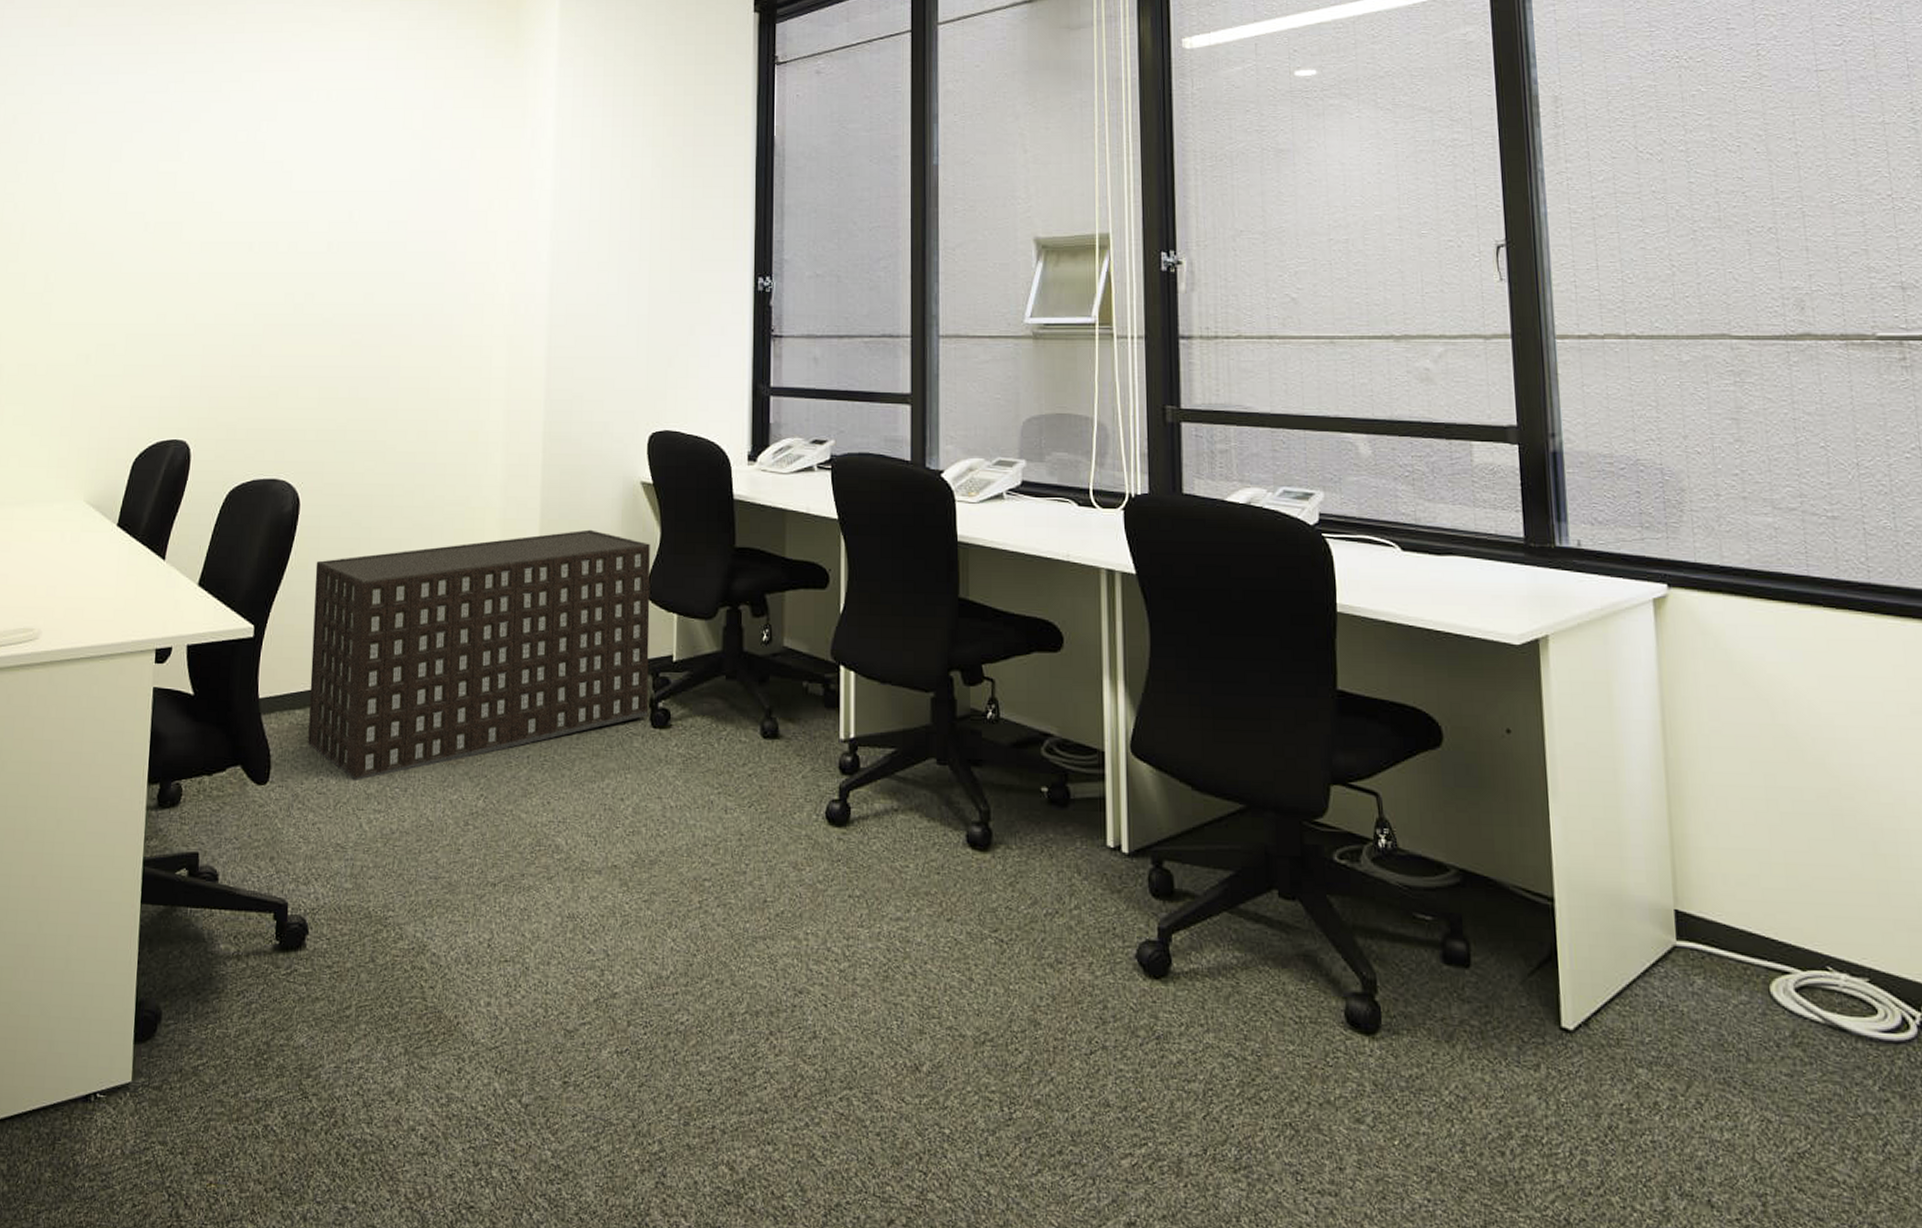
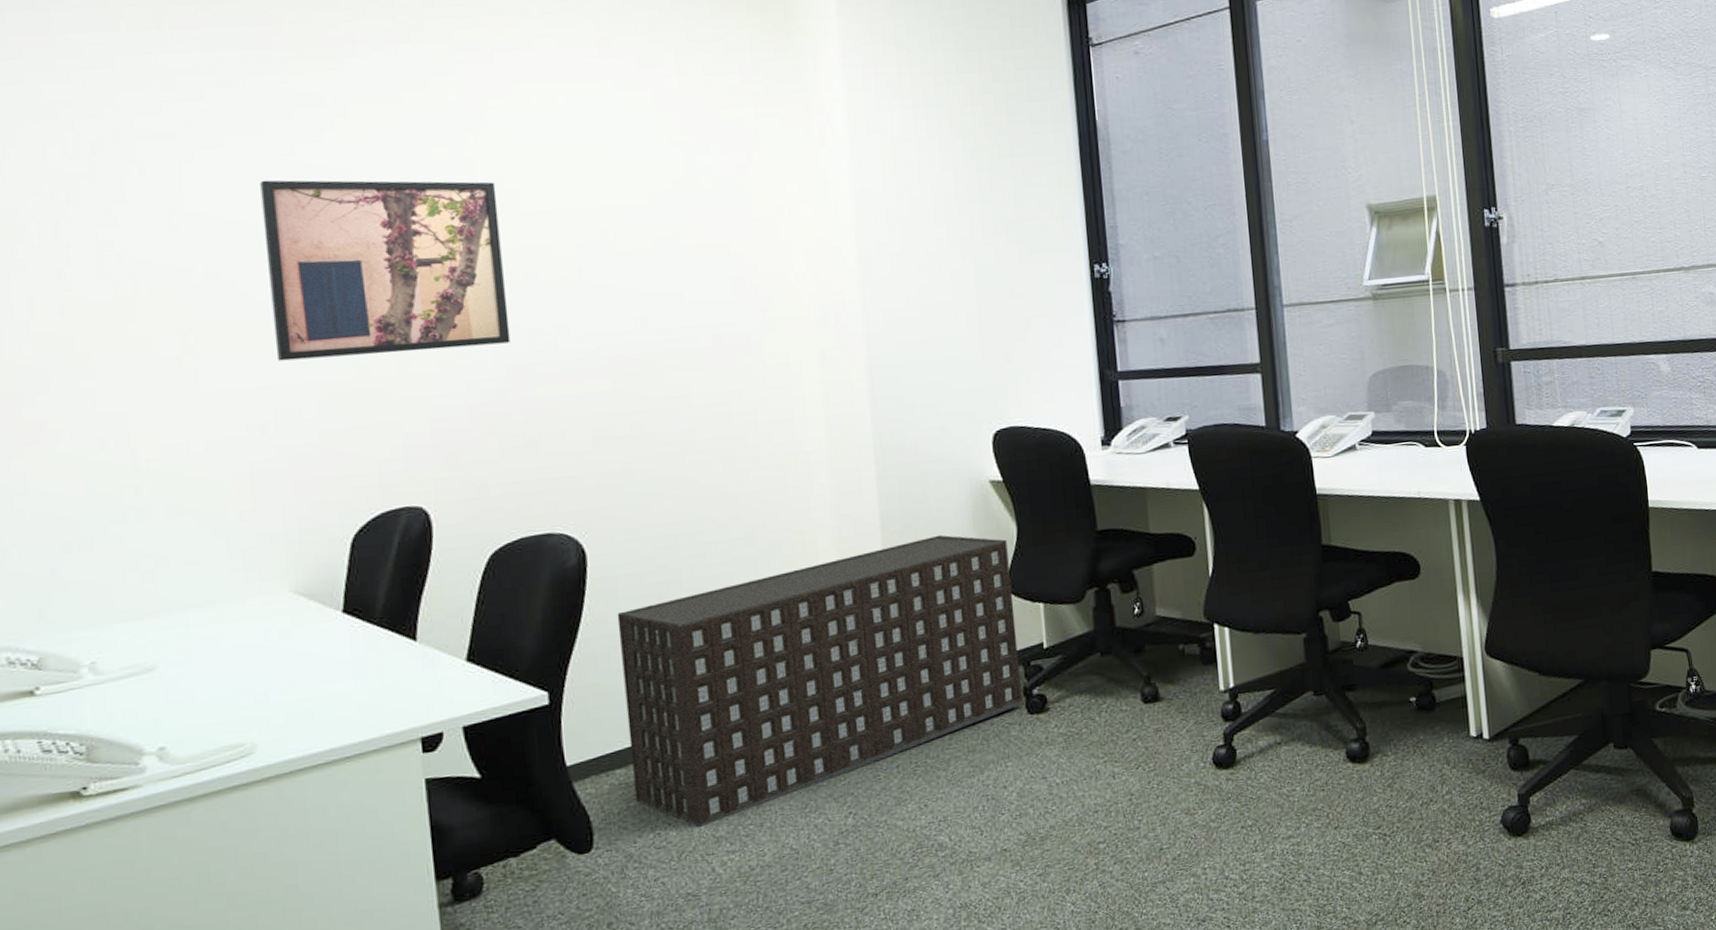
wall art: none [105,151,277,304] -> present [260,180,511,361]

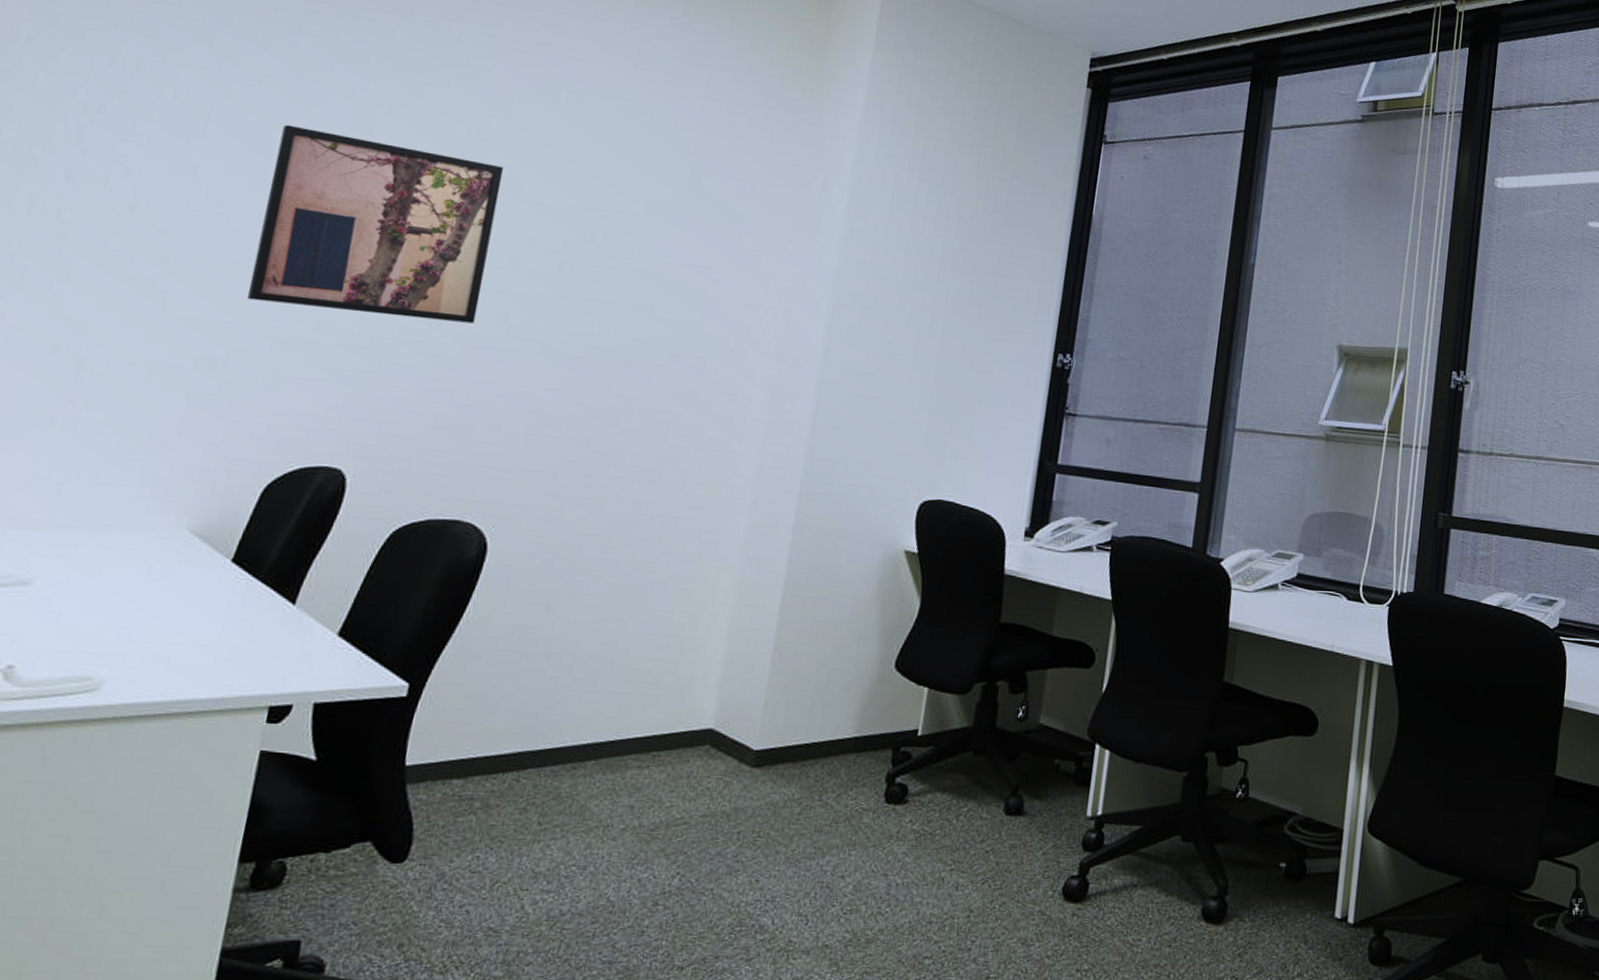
architectural model: present [617,535,1023,828] -> none [464,596,907,859]

